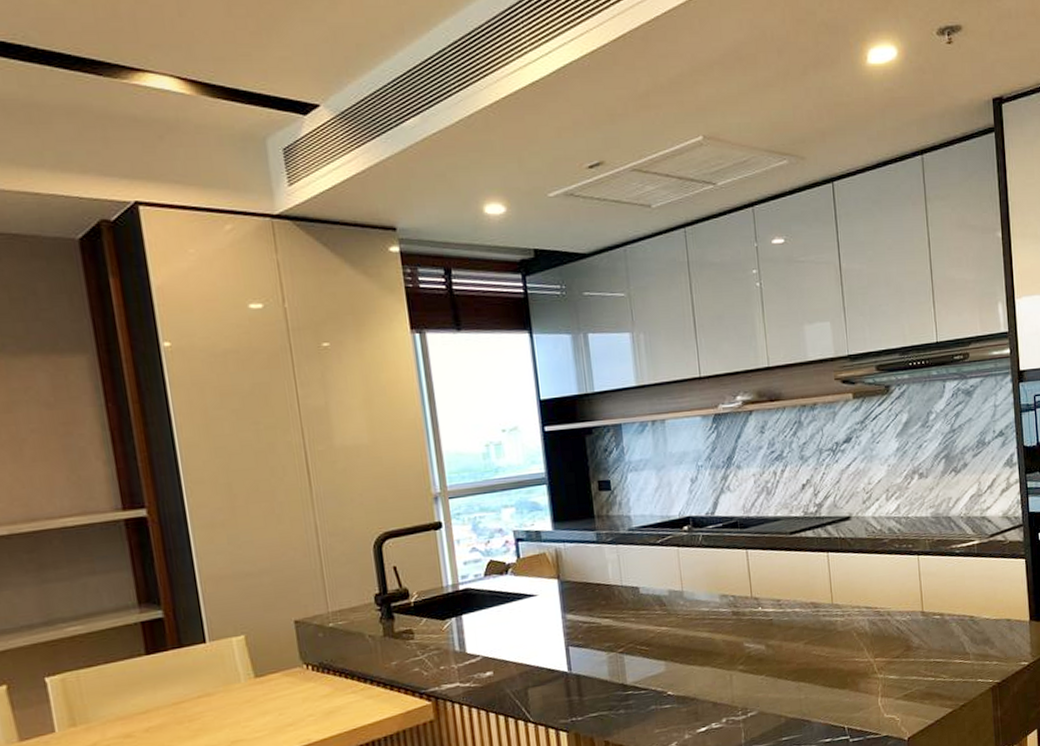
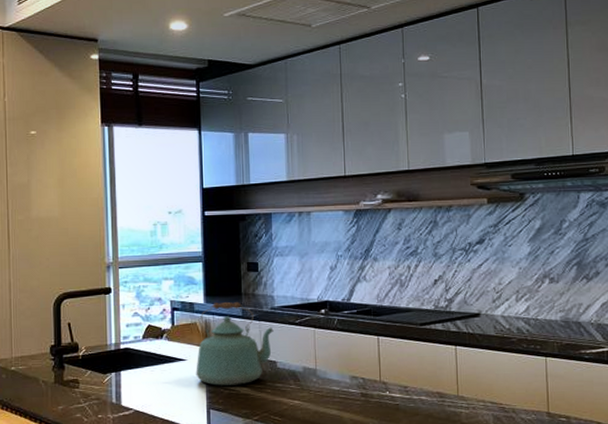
kettle: none [549,525,633,620] -> present [196,301,274,386]

